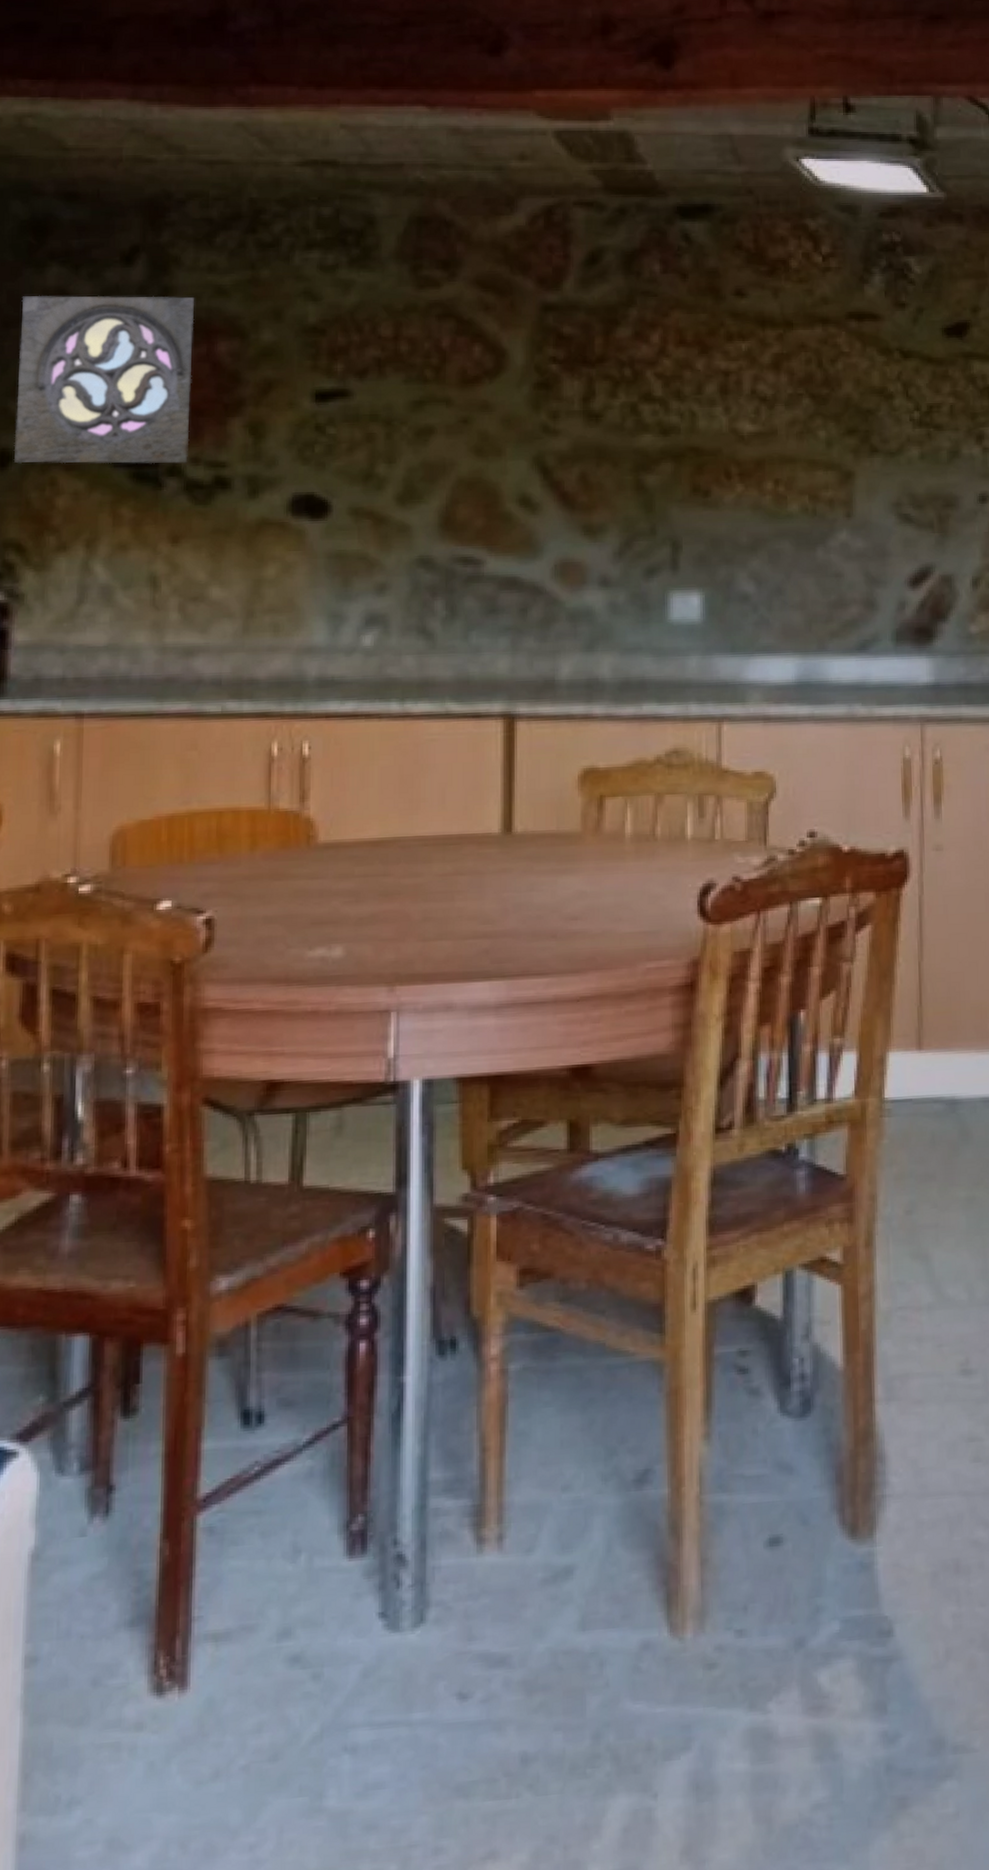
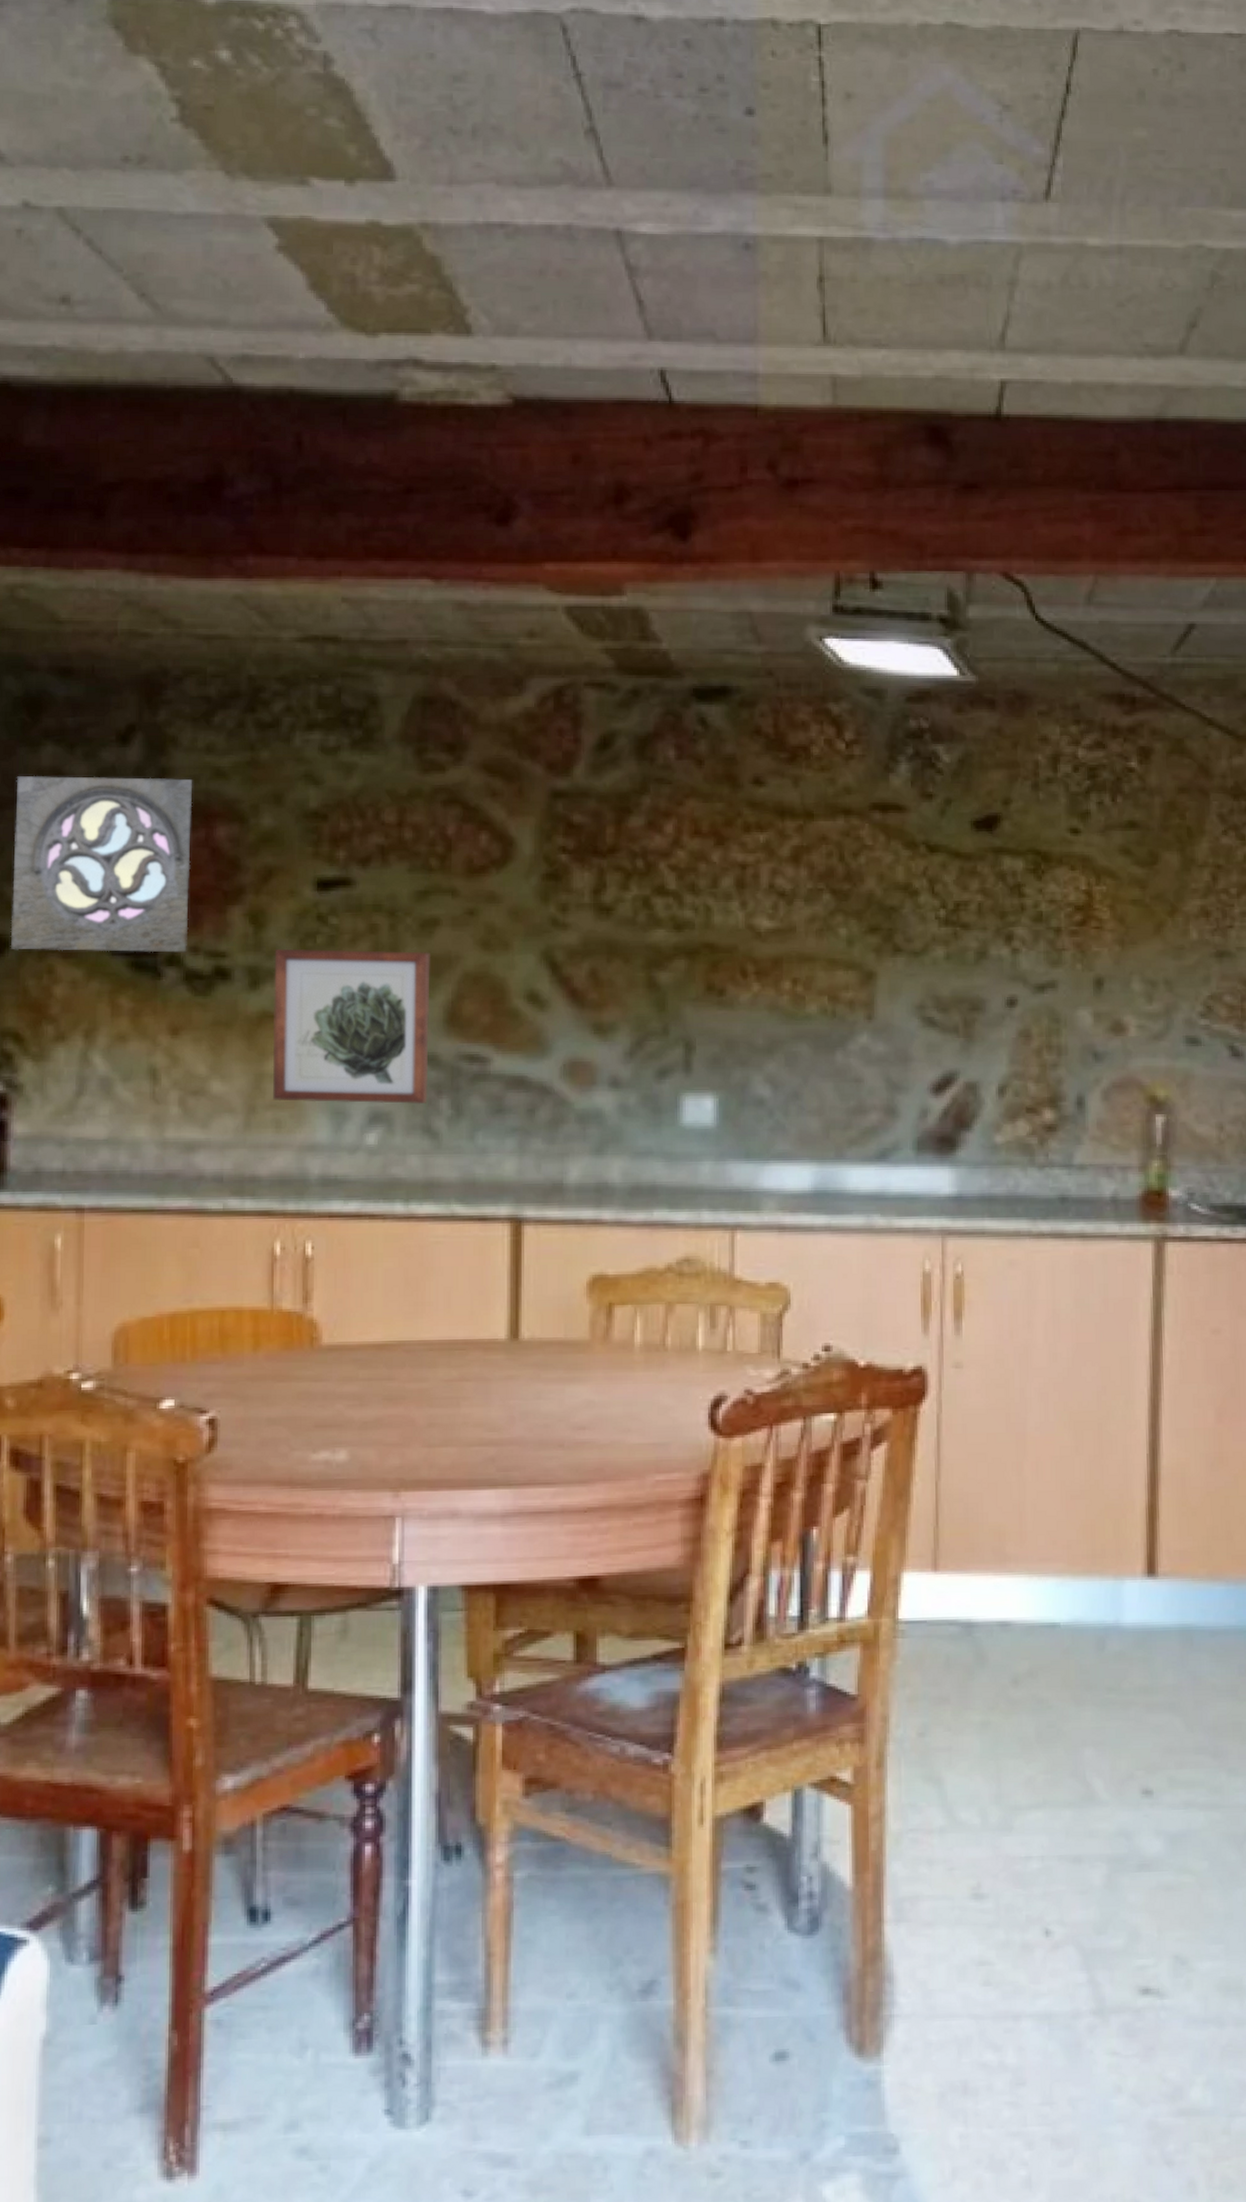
wall art: none [271,457,425,607] -> present [272,948,430,1105]

